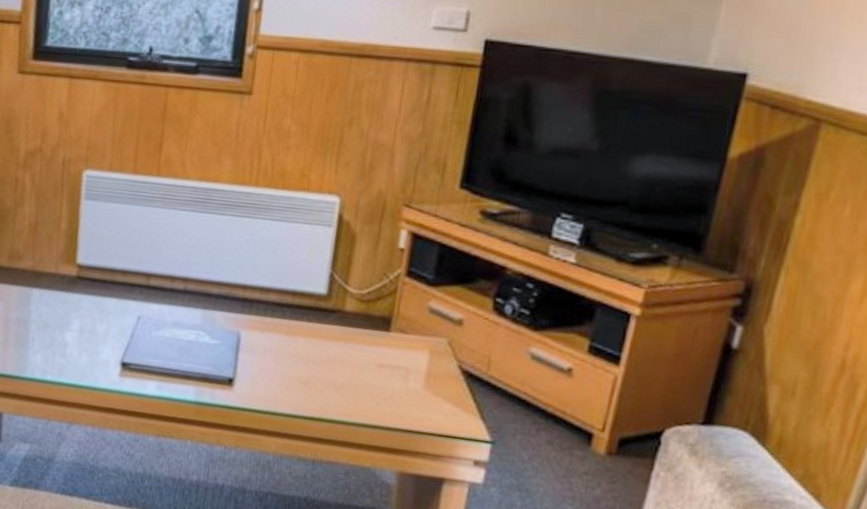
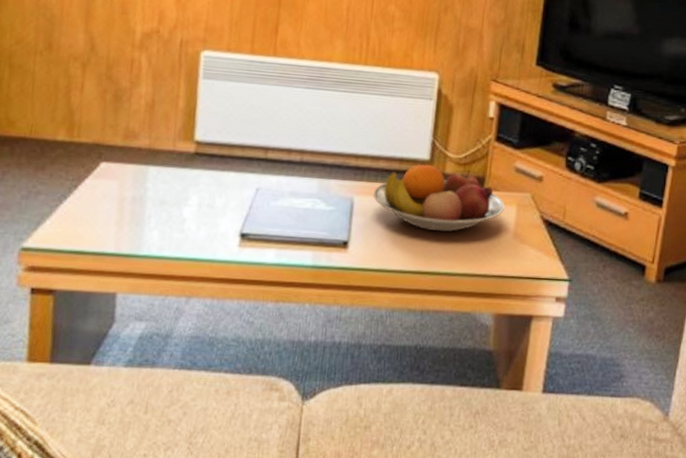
fruit bowl: none [261,299,415,377] -> present [373,164,505,232]

